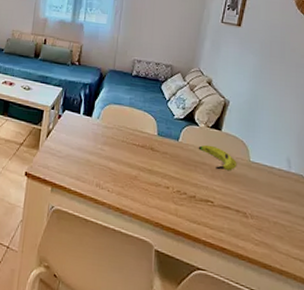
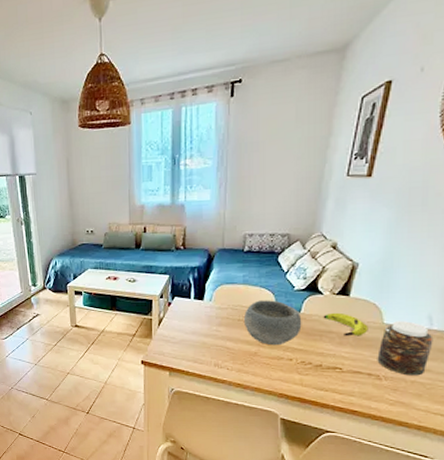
bowl: none [127,124,180,172] -> present [243,300,302,346]
jar: none [244,160,292,217] -> present [377,321,433,376]

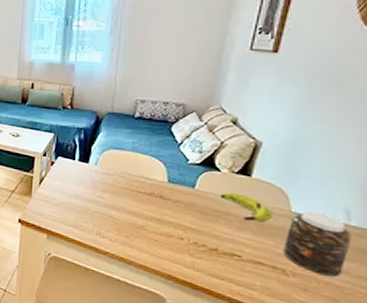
bowl: present [243,300,302,346] -> none [130,170,196,222]

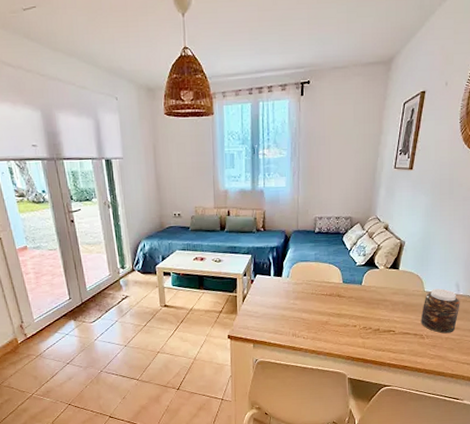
banana: present [220,192,273,223] -> none [379,283,414,304]

